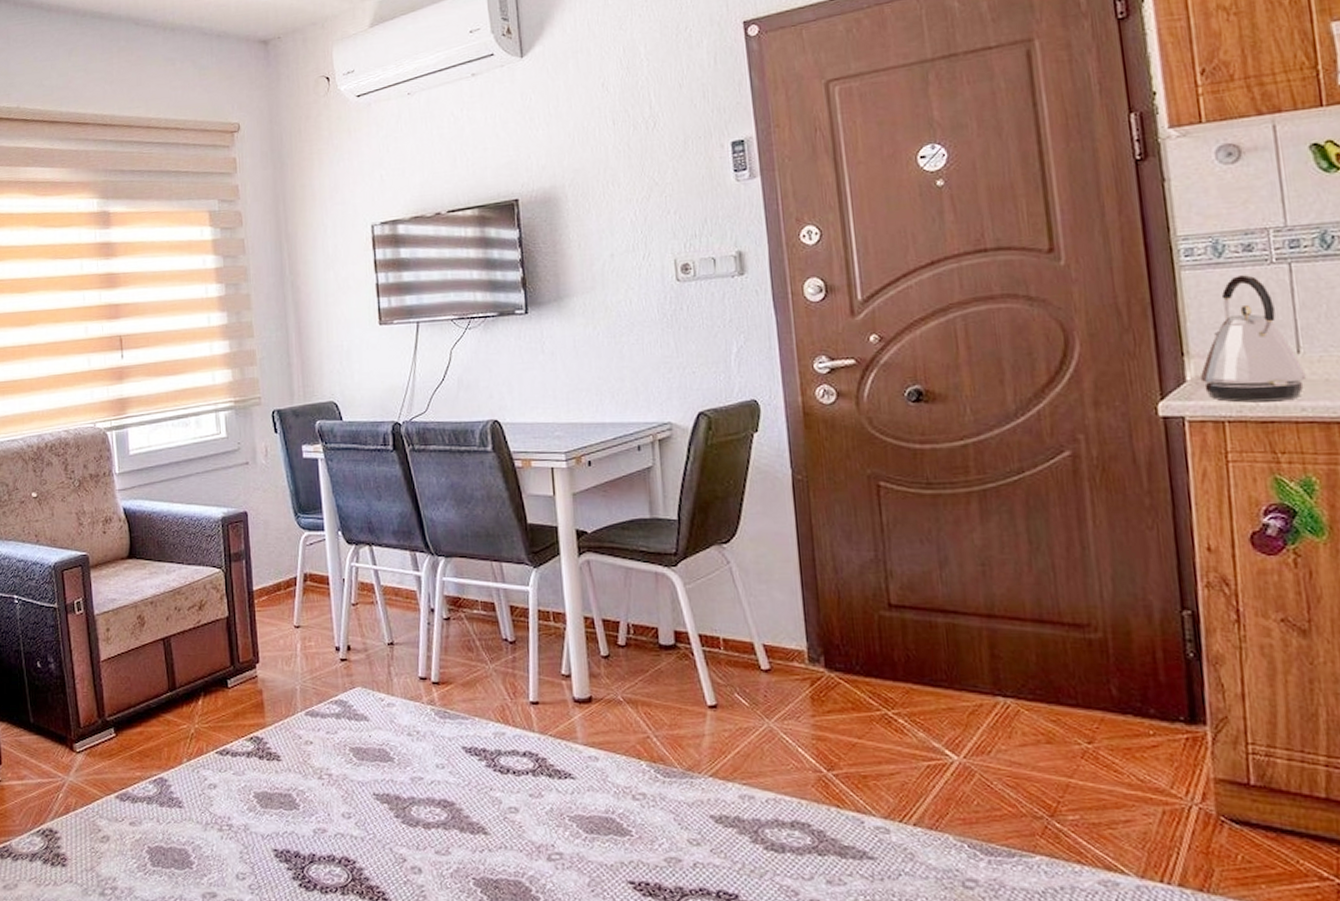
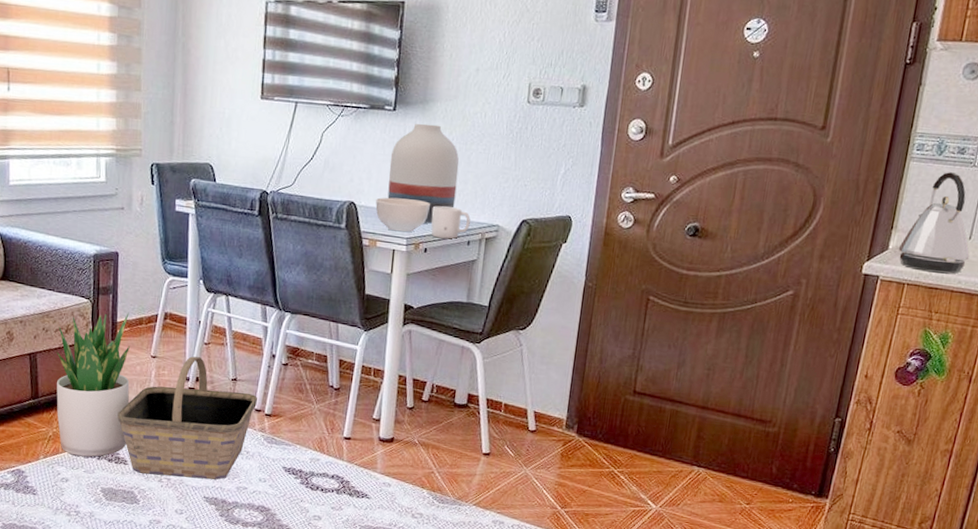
planter: none [191,578,277,755] -> present [56,312,131,457]
basket: none [264,621,422,771] -> present [117,356,258,480]
bowl: none [522,407,587,447] -> present [375,197,431,233]
vase: none [530,321,614,432] -> present [387,123,459,224]
mug: none [588,409,637,448] -> present [431,206,471,240]

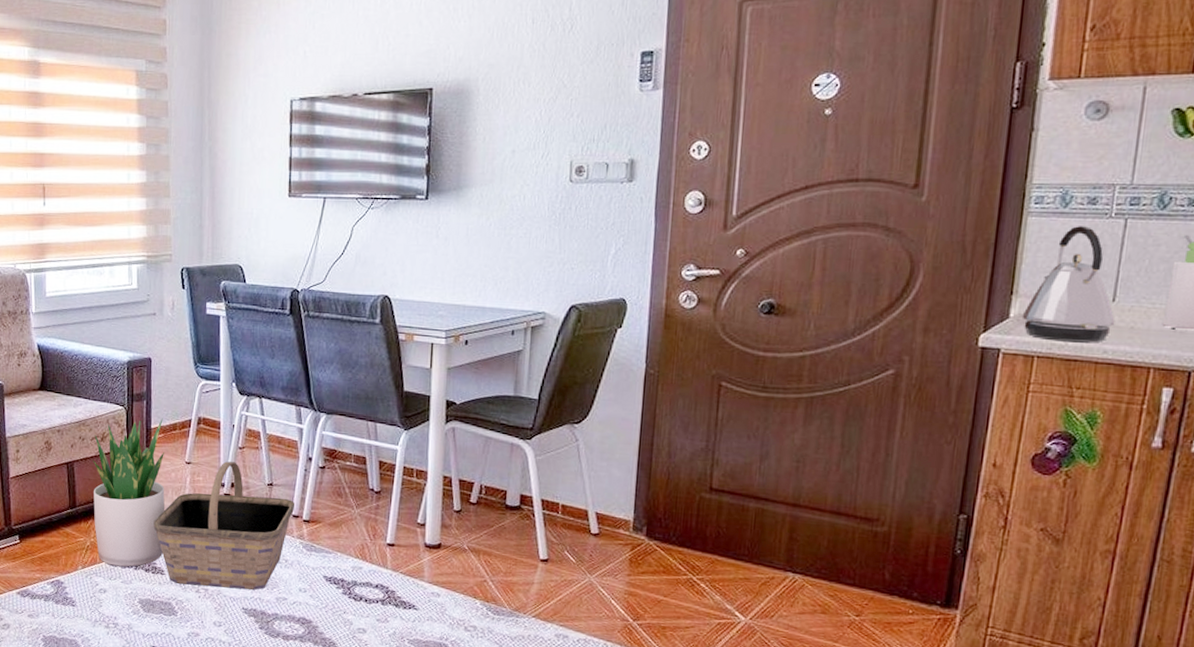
bowl: present [375,197,431,233] -> none [411,289,470,325]
vase: present [387,123,459,224] -> none [423,210,499,314]
mug: present [431,206,471,240] -> none [471,295,514,330]

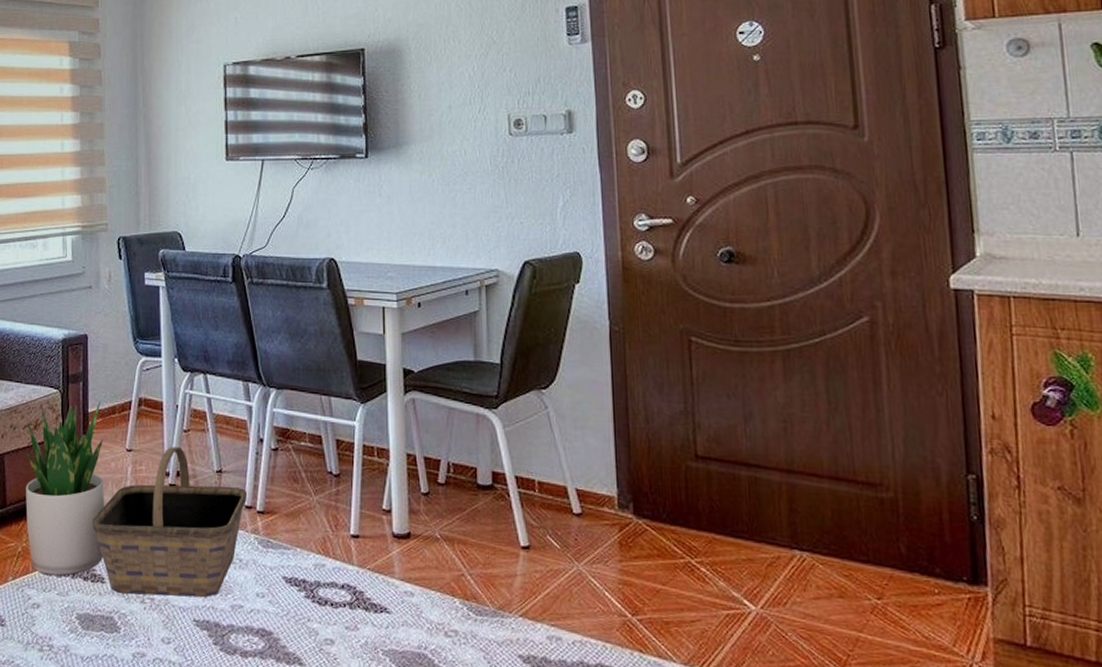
kettle: present [1023,226,1115,343] -> none [989,161,1085,281]

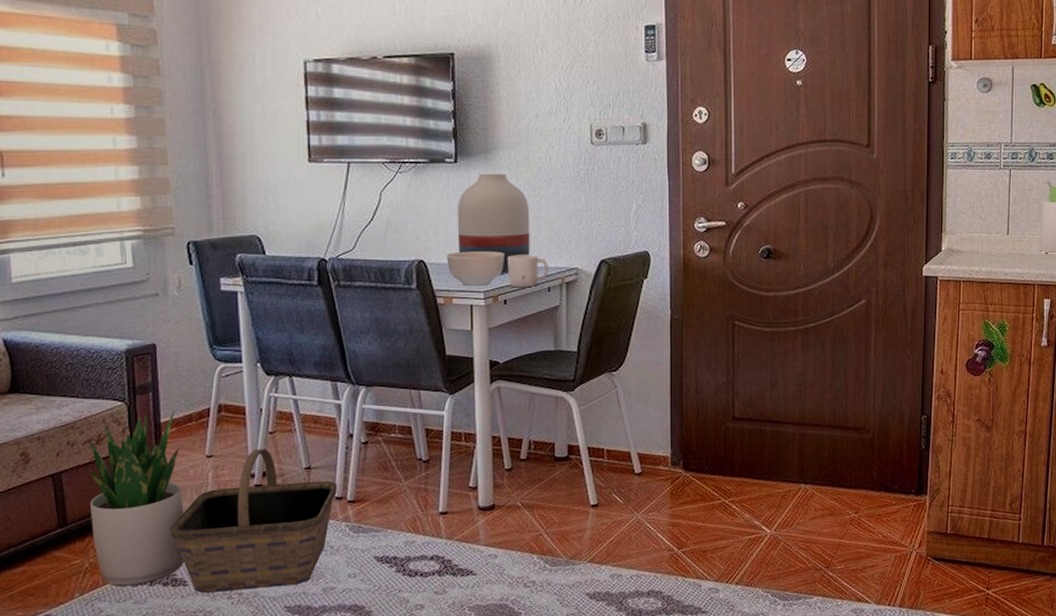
bowl: none [358,250,419,287] -> present [447,251,506,286]
vase: none [368,168,445,275] -> present [457,173,530,274]
mug: none [420,254,465,290] -> present [507,255,548,288]

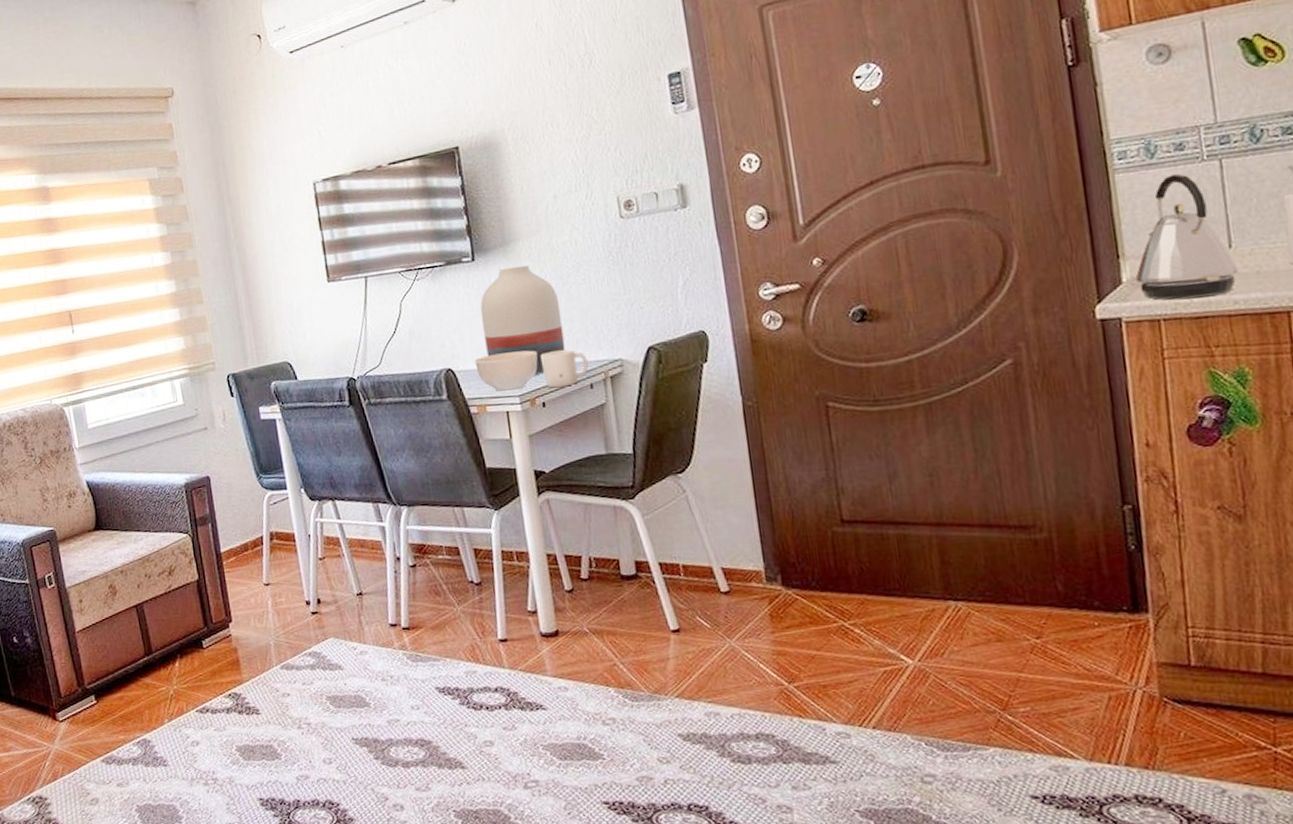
planter: present [87,410,184,586] -> none [161,539,255,713]
basket: present [170,449,338,593] -> none [239,575,391,722]
kettle: none [951,176,1010,268] -> present [1136,174,1239,301]

